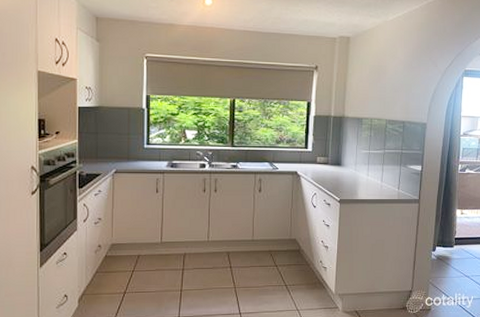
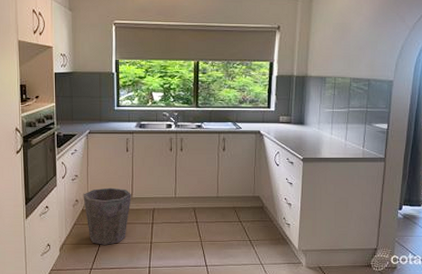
waste bin: none [107,231,161,294] -> present [83,187,131,245]

